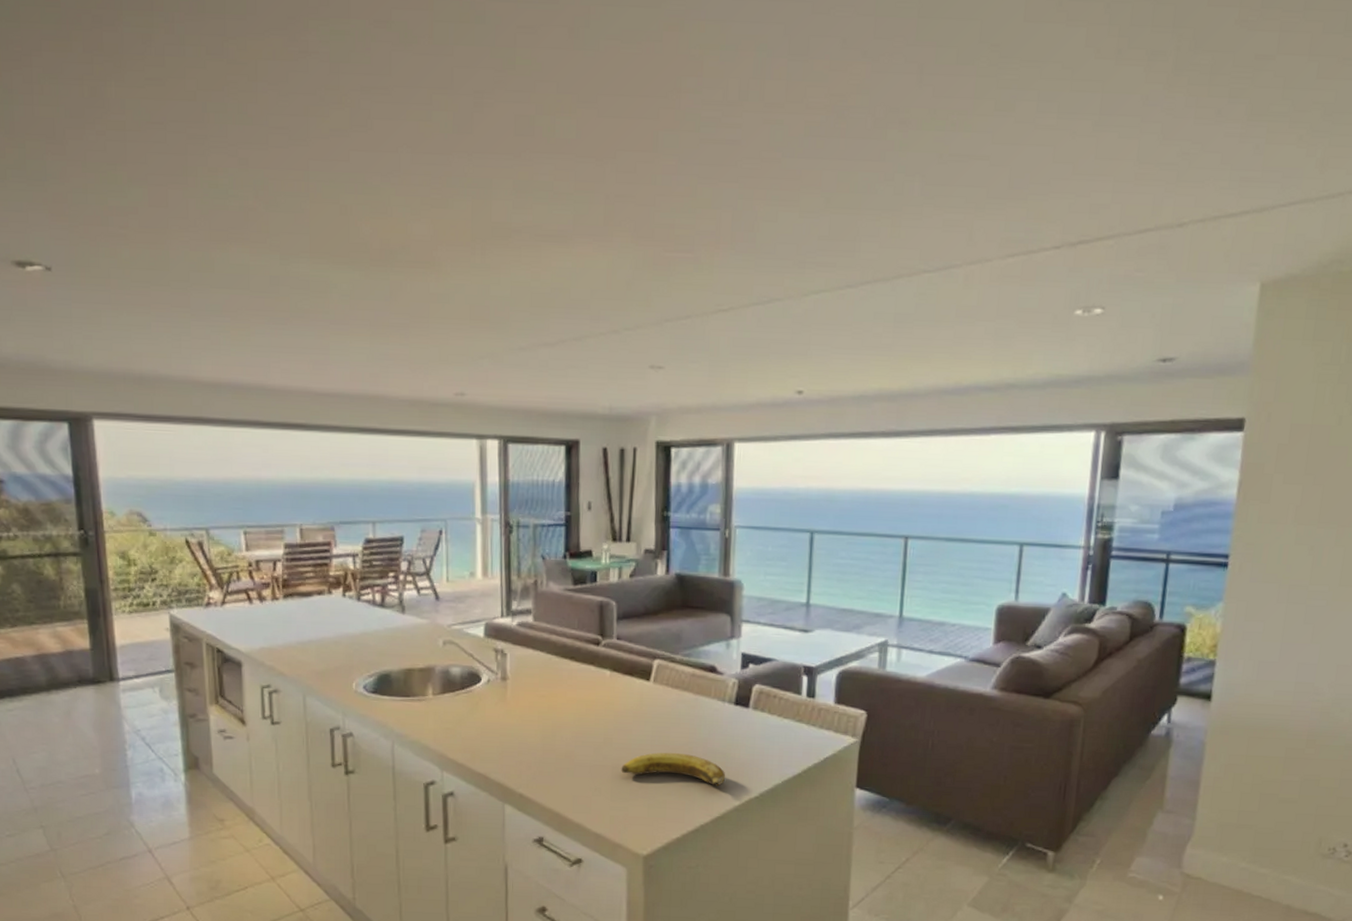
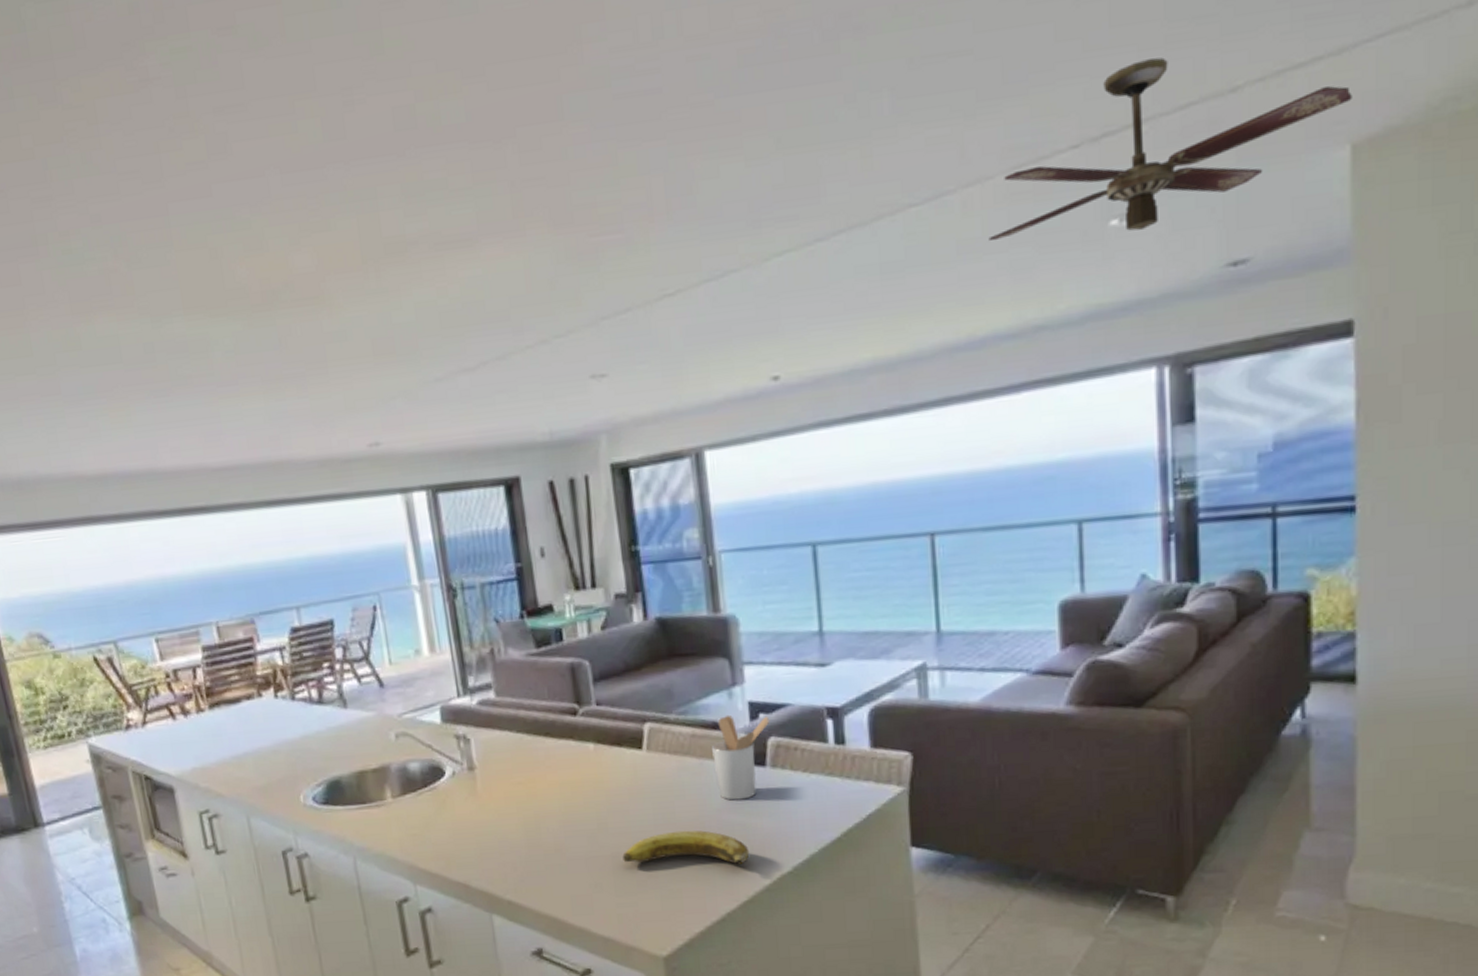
utensil holder: none [707,661,758,733] -> present [712,714,770,801]
ceiling fan: none [981,189,1267,321] -> present [988,57,1352,241]

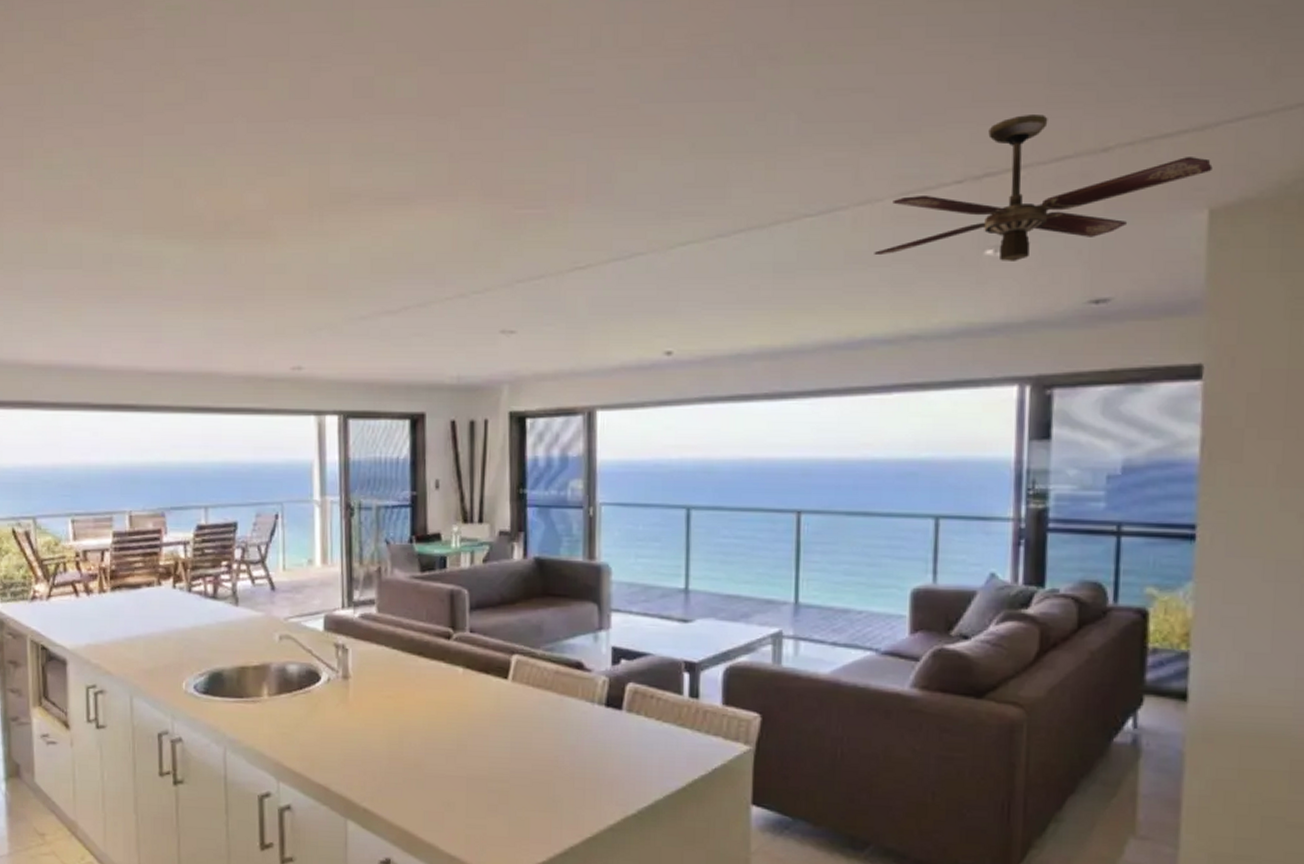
banana: present [622,830,750,865] -> none [477,761,598,802]
utensil holder: present [712,714,770,801] -> none [573,656,631,739]

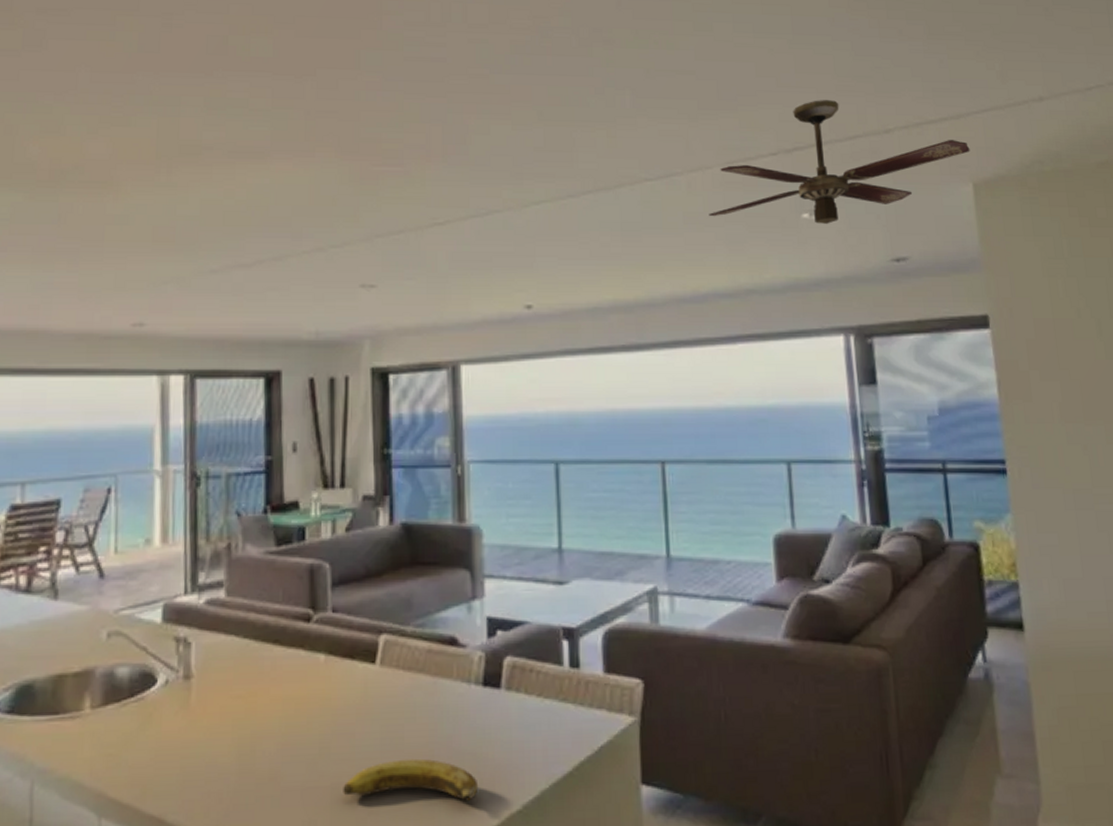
banana: none [477,761,598,802] -> present [343,758,479,801]

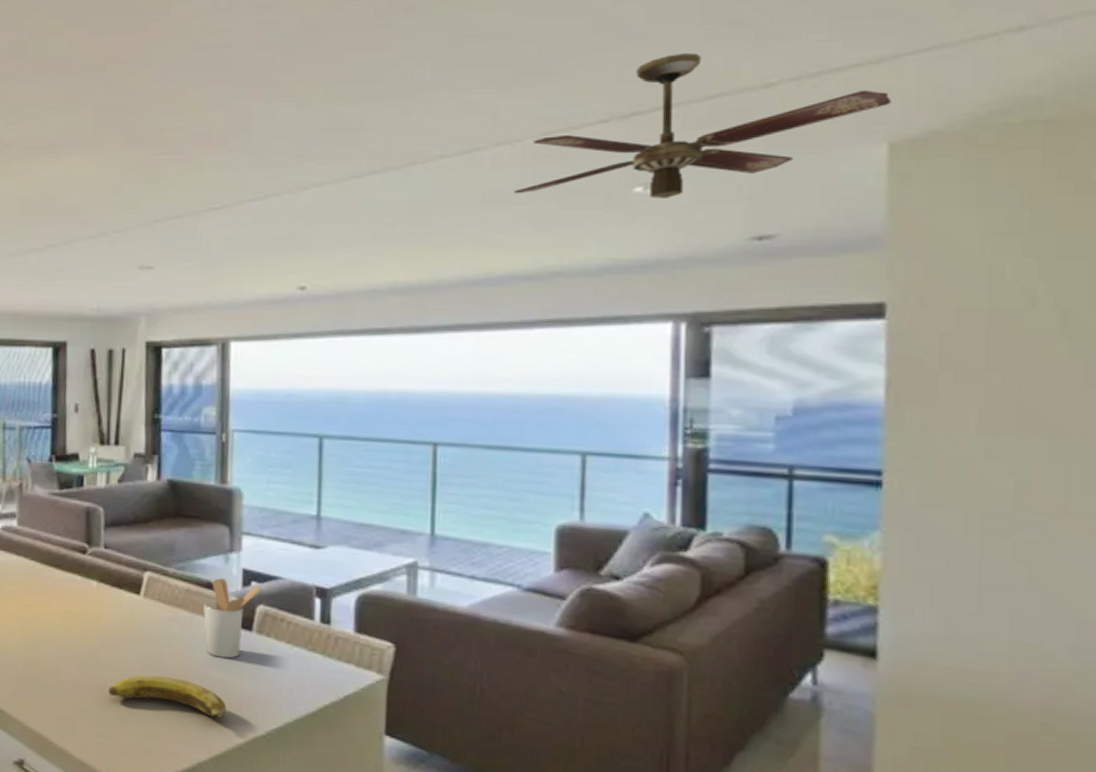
utensil holder: none [447,630,508,726] -> present [203,577,261,659]

